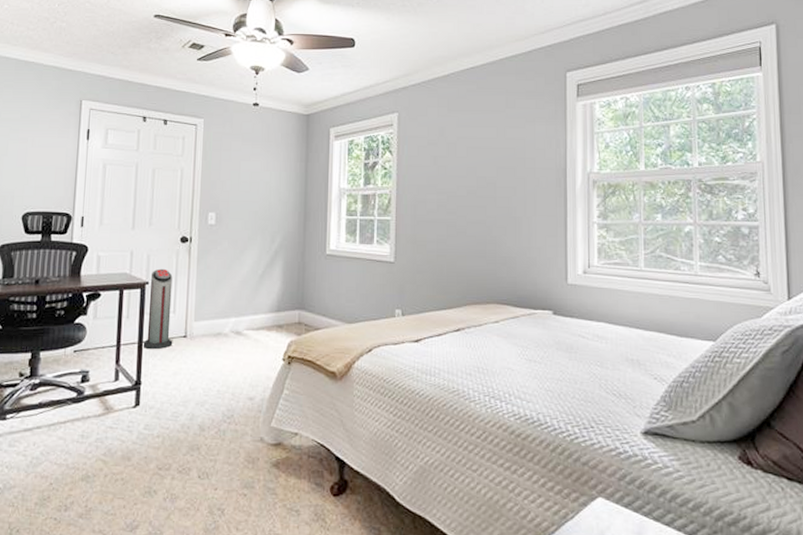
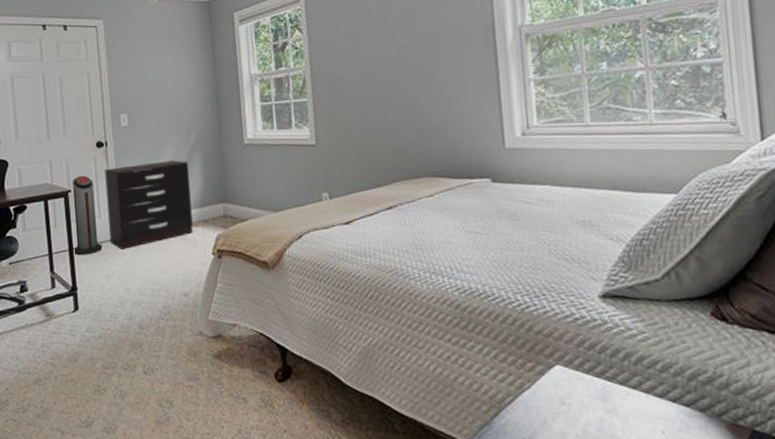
dresser: none [181,263,270,347] -> present [105,160,193,249]

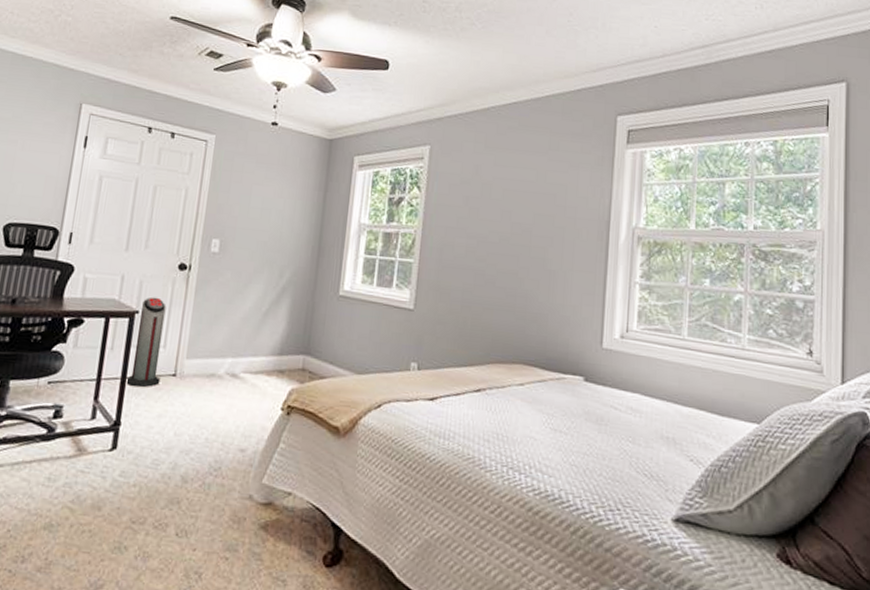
dresser: present [105,160,193,249] -> none [169,295,276,388]

